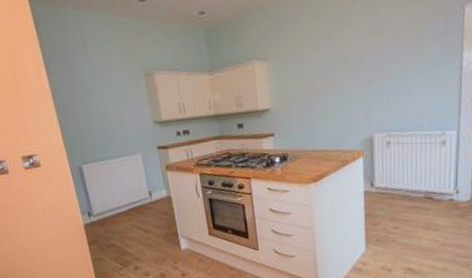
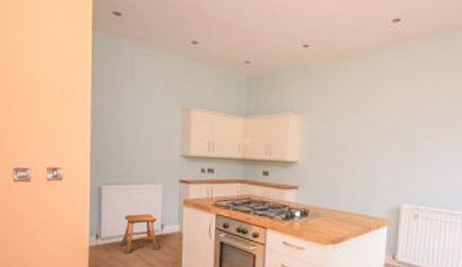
stool: none [111,184,154,226] -> present [120,213,161,255]

